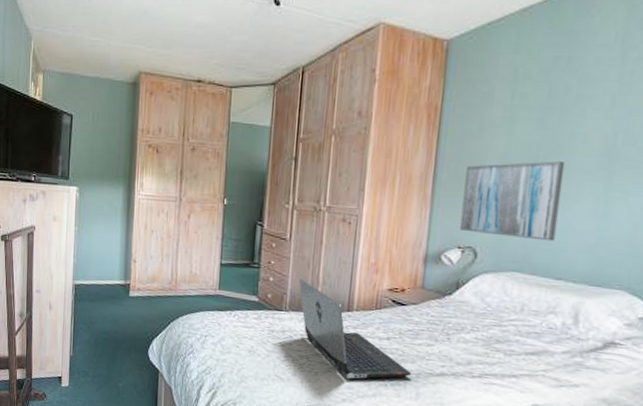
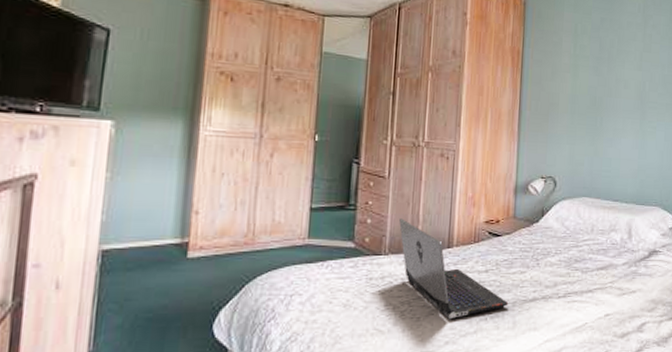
wall art: present [459,160,566,242] -> none [542,101,614,169]

